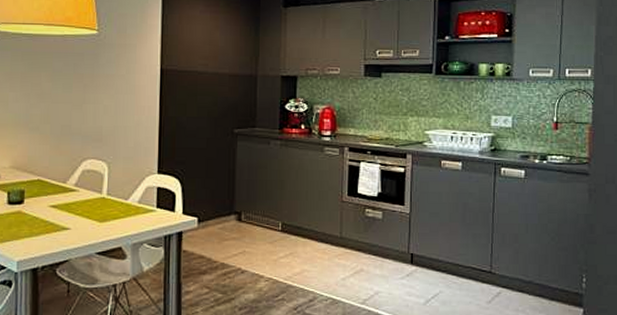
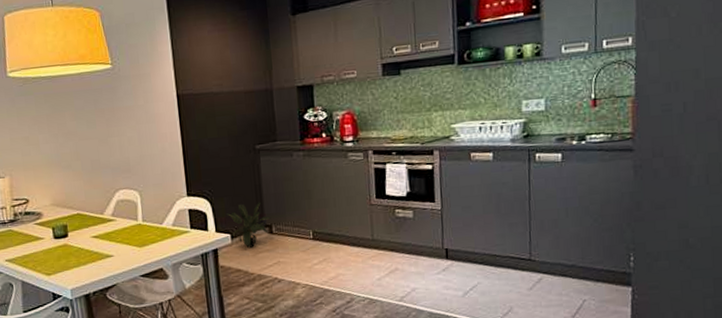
potted plant: none [196,187,241,234] -> present [226,202,271,248]

